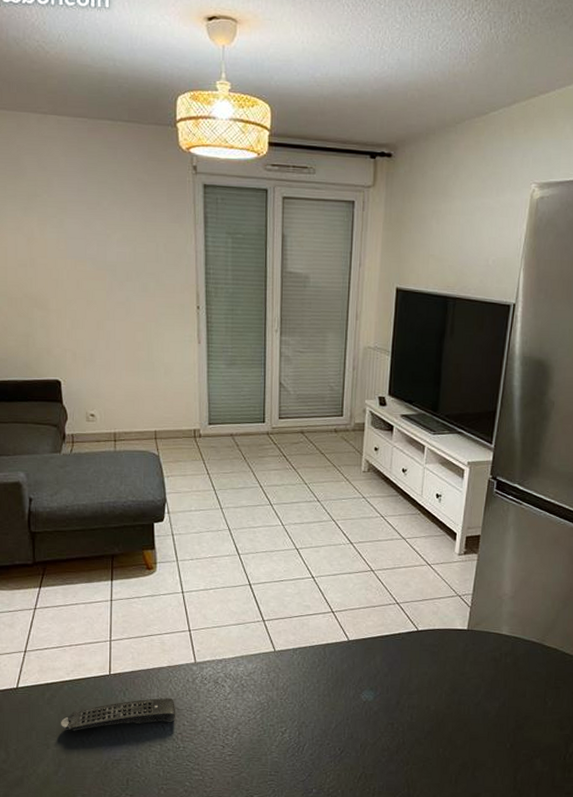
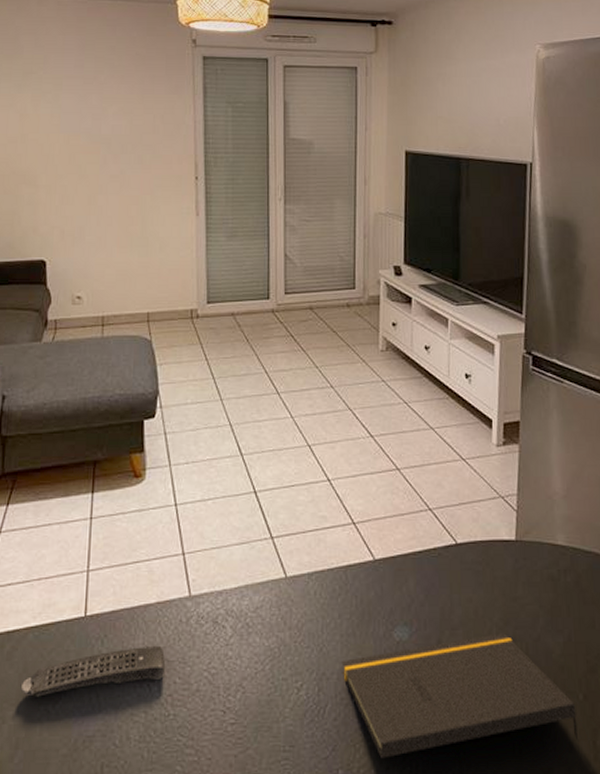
notepad: none [318,698,504,783] -> present [341,633,579,759]

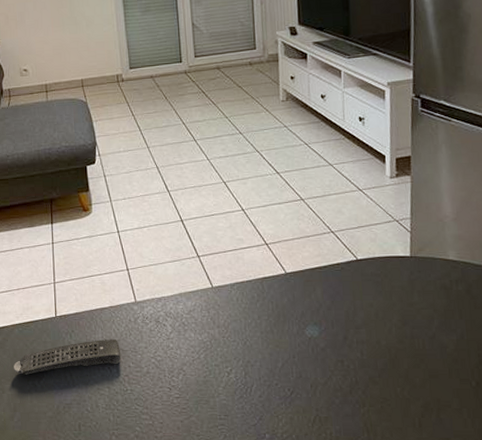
notepad: present [341,633,579,759] -> none [263,332,473,427]

